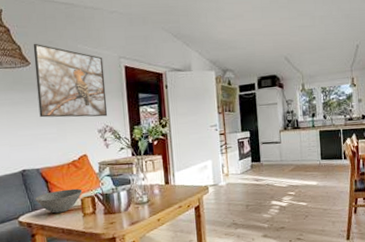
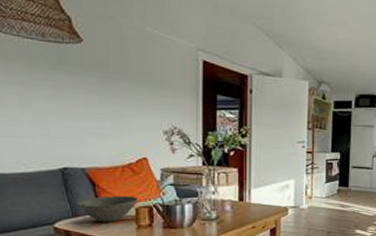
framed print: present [33,43,108,118] -> none [88,16,177,117]

